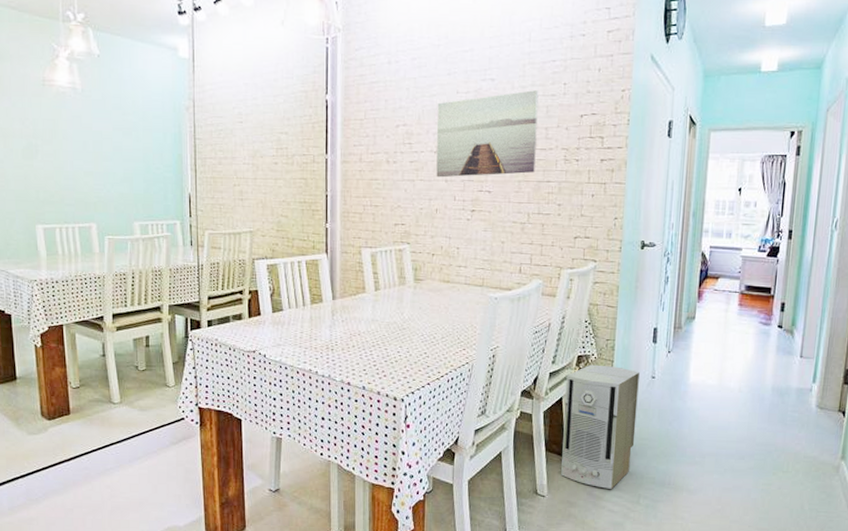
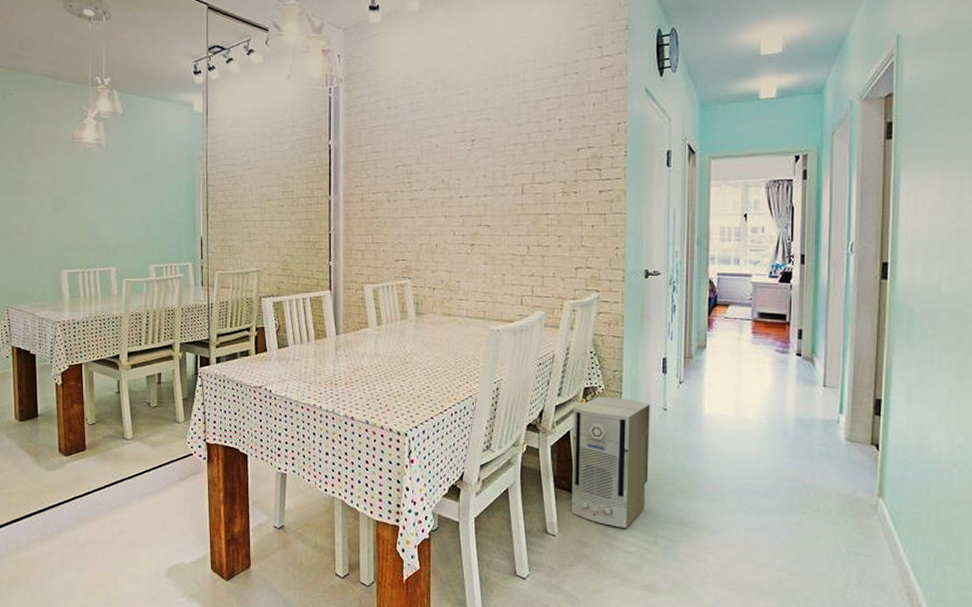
wall art: present [436,90,539,178] -> none [435,127,534,214]

